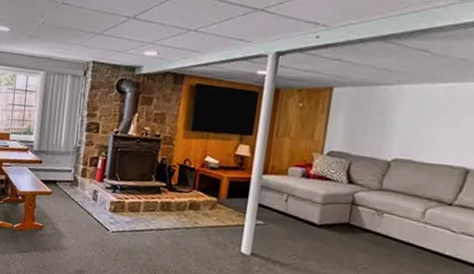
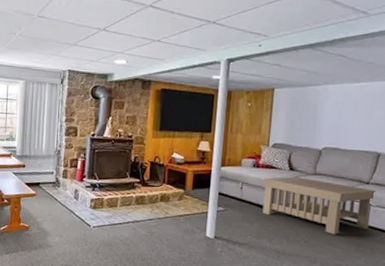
coffee table: none [311,190,461,264] -> present [262,176,376,235]

